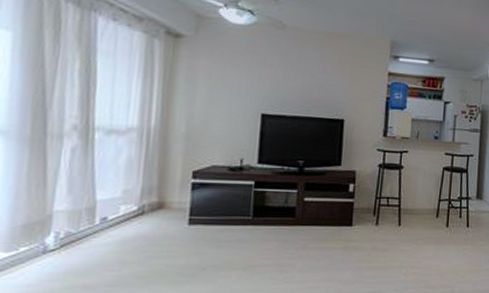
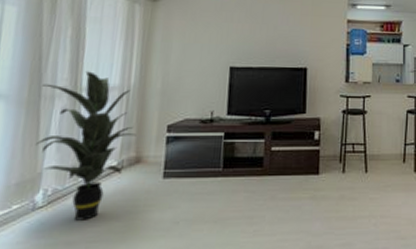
indoor plant: none [42,109,159,264] -> present [35,71,137,221]

